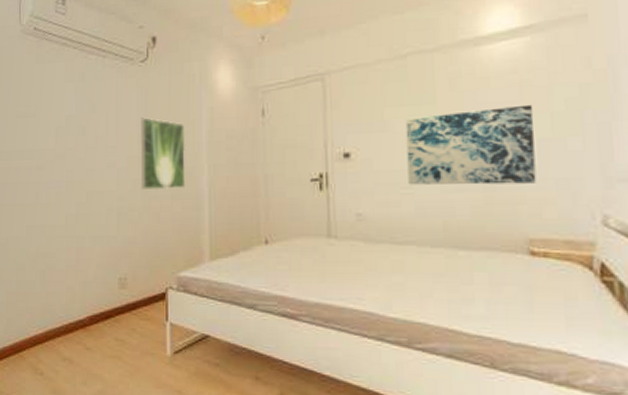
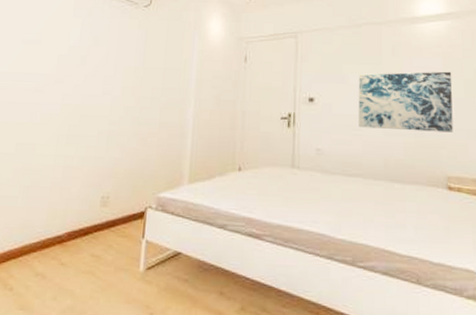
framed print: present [141,117,186,191] -> none [133,54,178,118]

